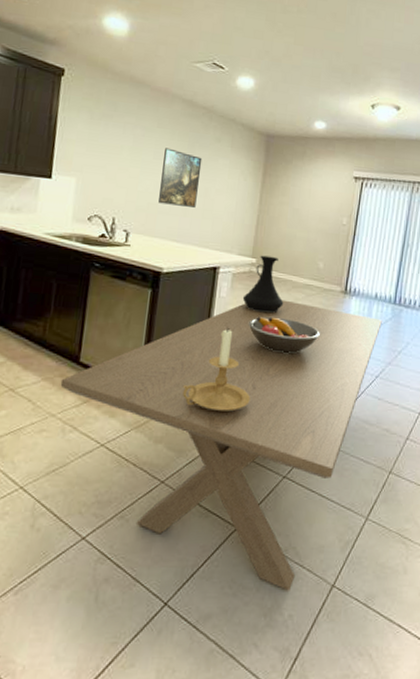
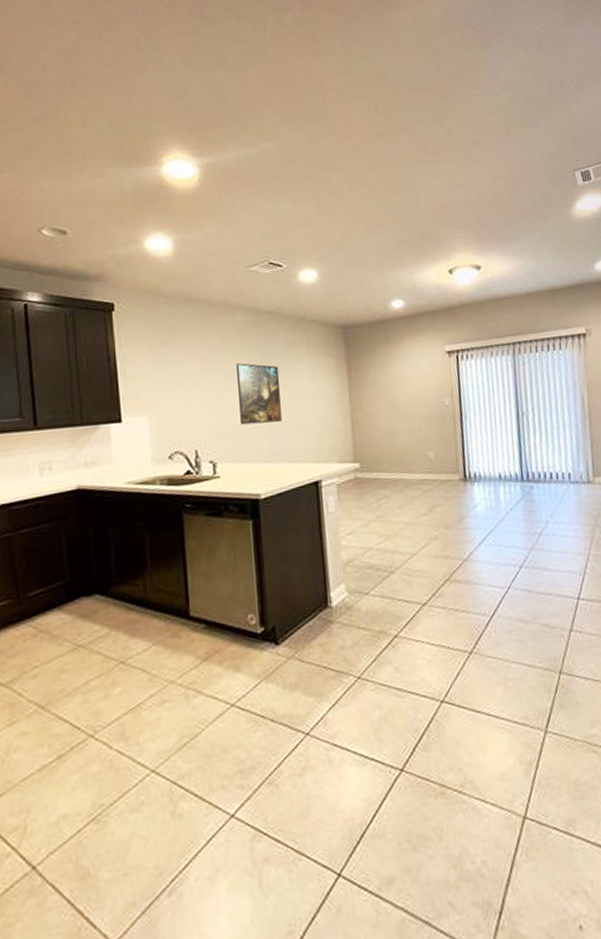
dining table: present [60,299,382,591] -> none [173,501,514,834]
candle holder: present [182,327,250,411] -> none [307,544,386,642]
vase: present [242,255,284,314] -> none [353,456,400,522]
fruit bowl: present [248,317,320,353] -> none [365,522,447,561]

